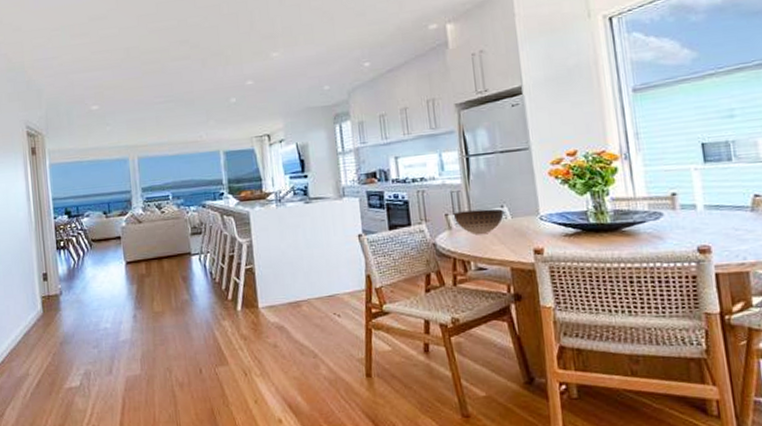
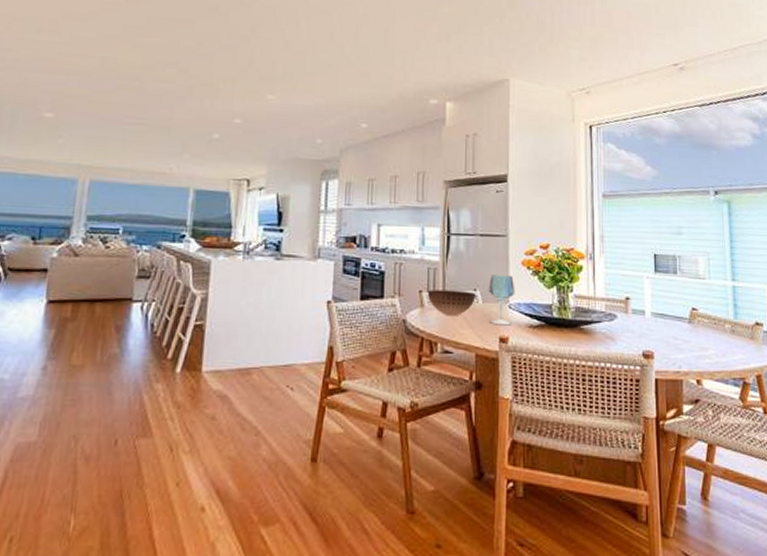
wine glass: none [515,187,546,238] -> present [488,275,515,326]

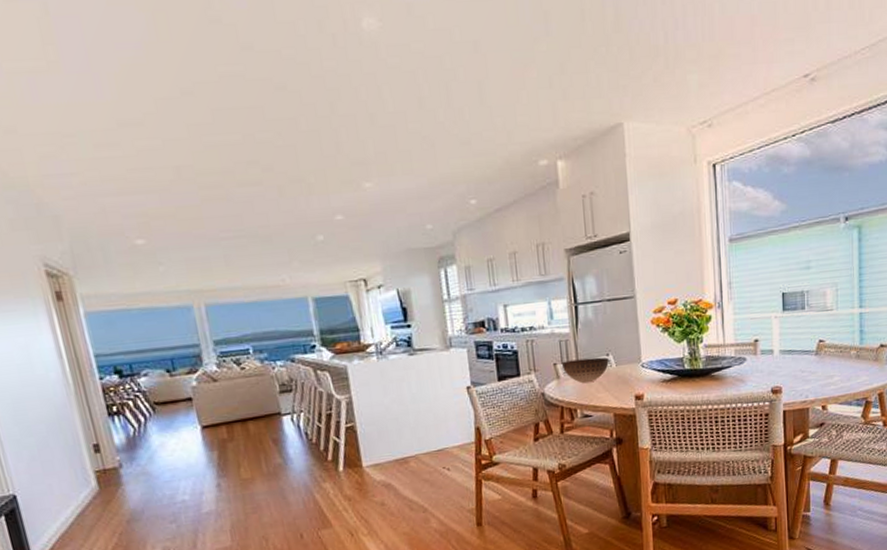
wine glass: present [488,275,515,326] -> none [620,335,647,385]

